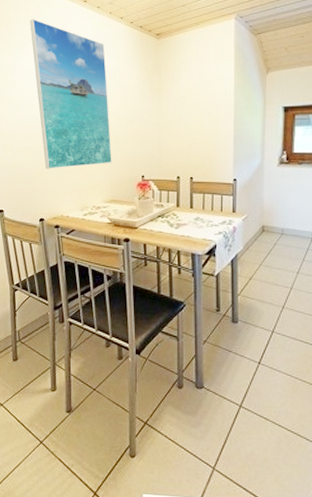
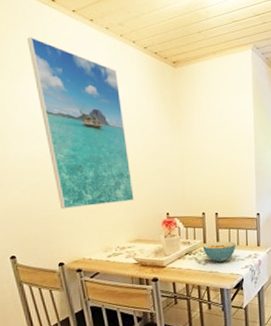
cereal bowl: none [175,206,210,227] -> present [202,241,236,263]

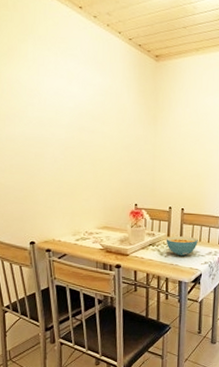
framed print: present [27,36,134,209] -> none [18,19,106,191]

